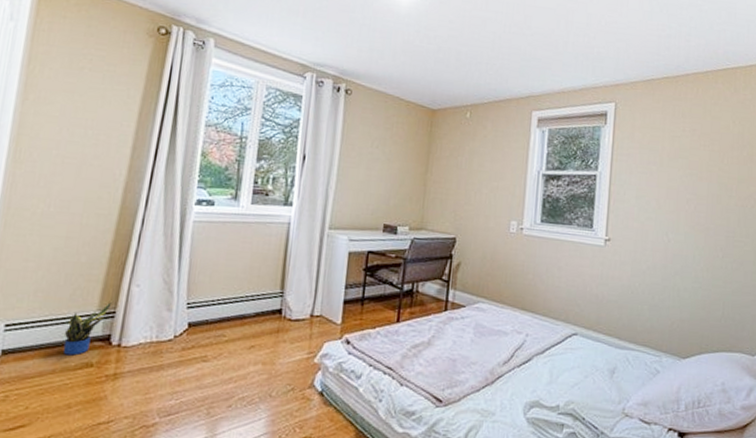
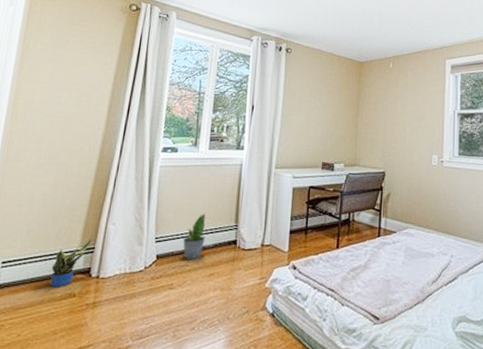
potted plant: none [219,277,246,330] -> present [183,213,206,260]

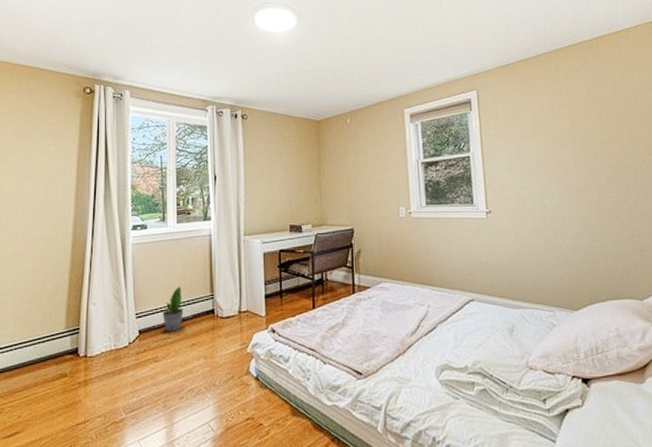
potted plant: present [50,239,92,287] -> none [42,321,75,369]

